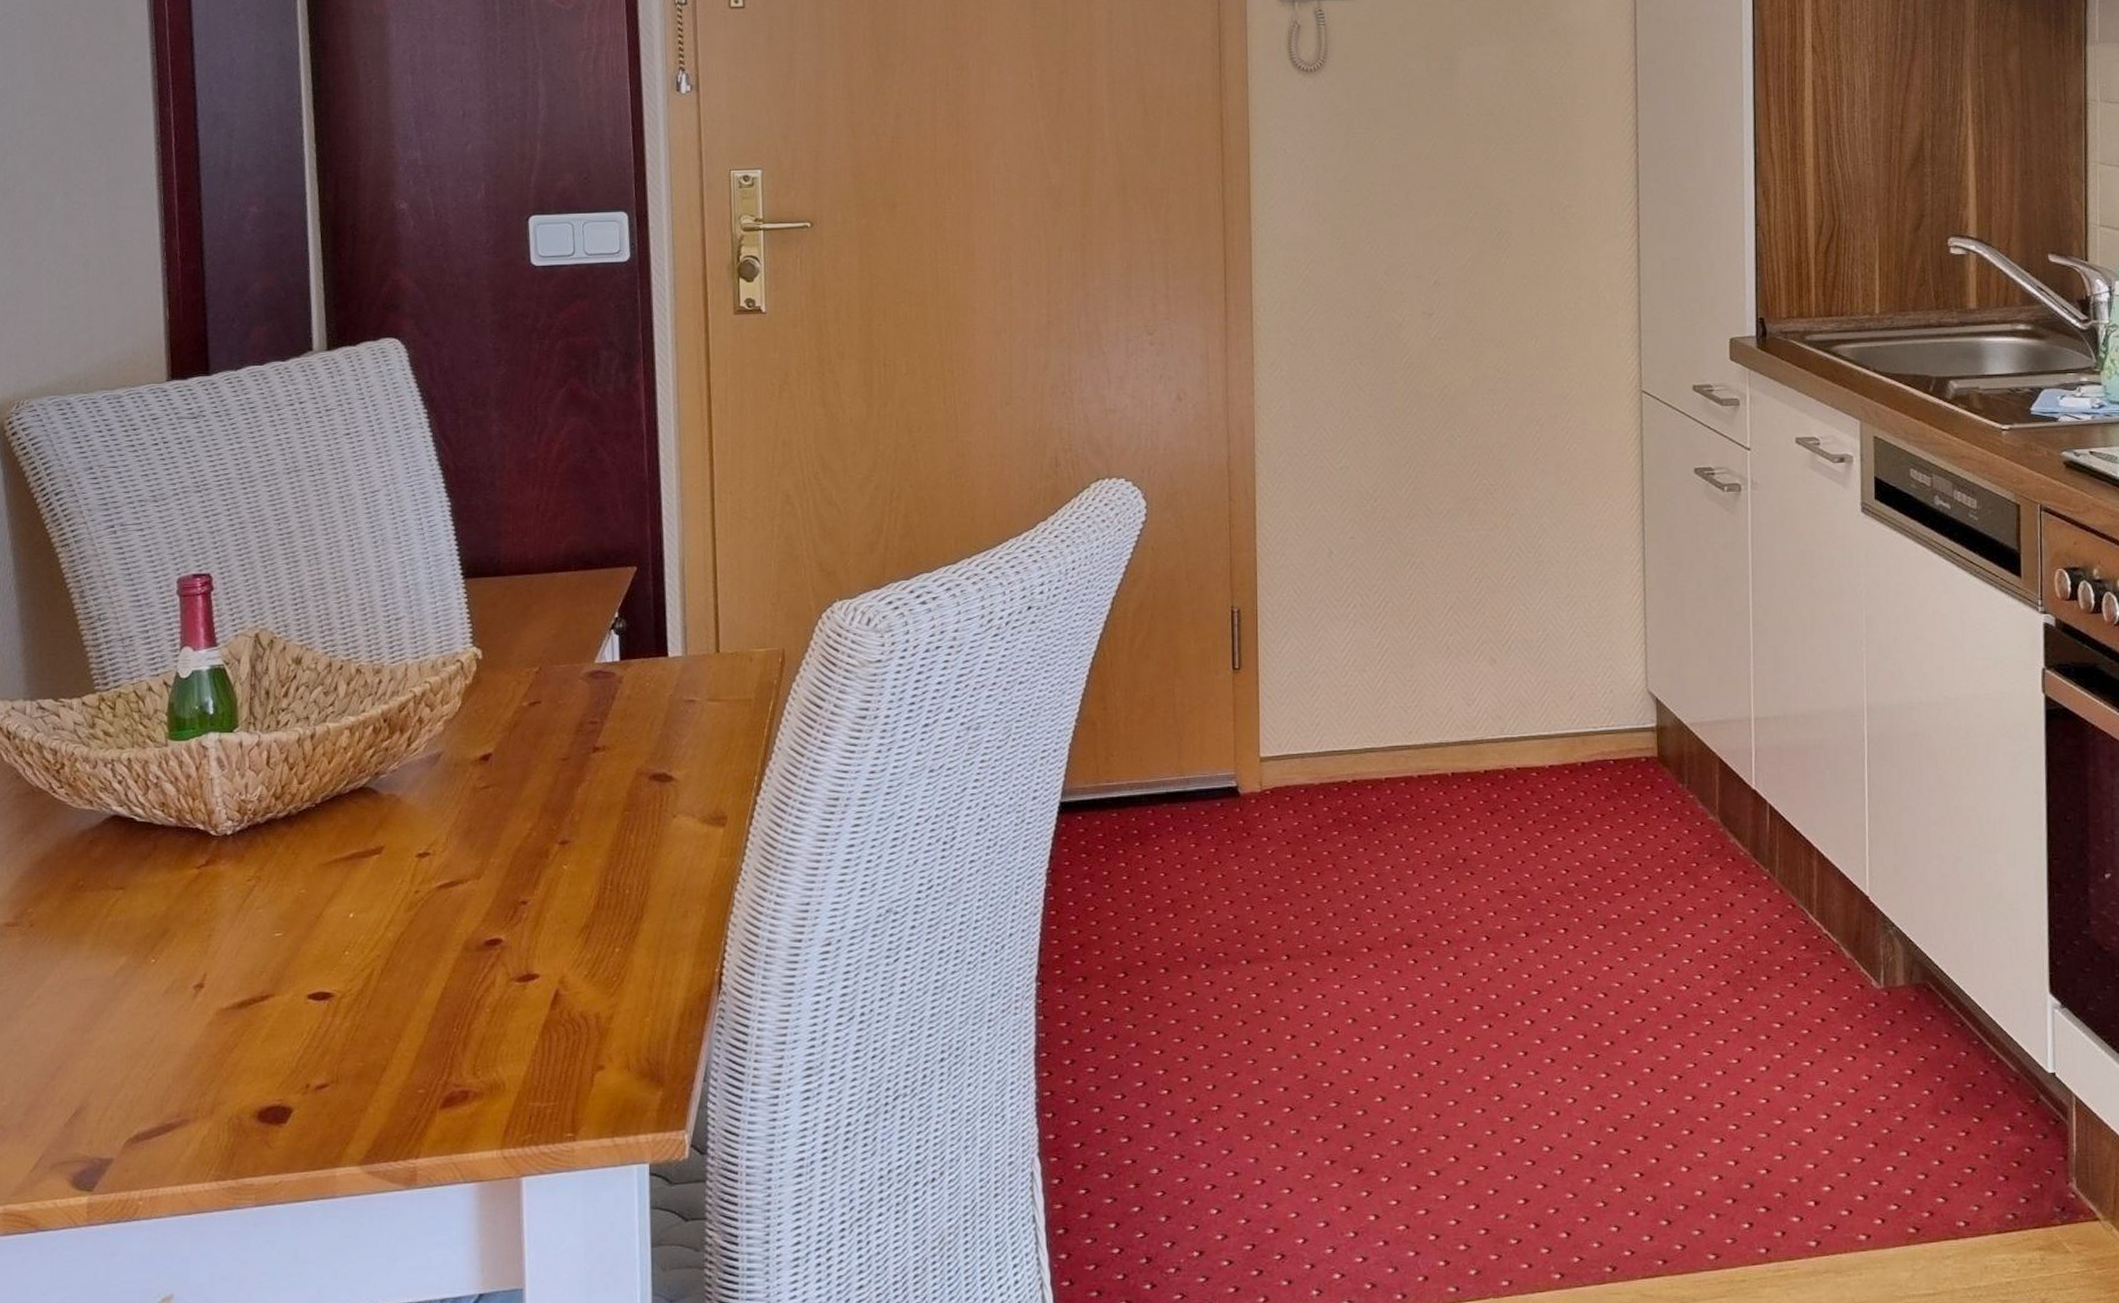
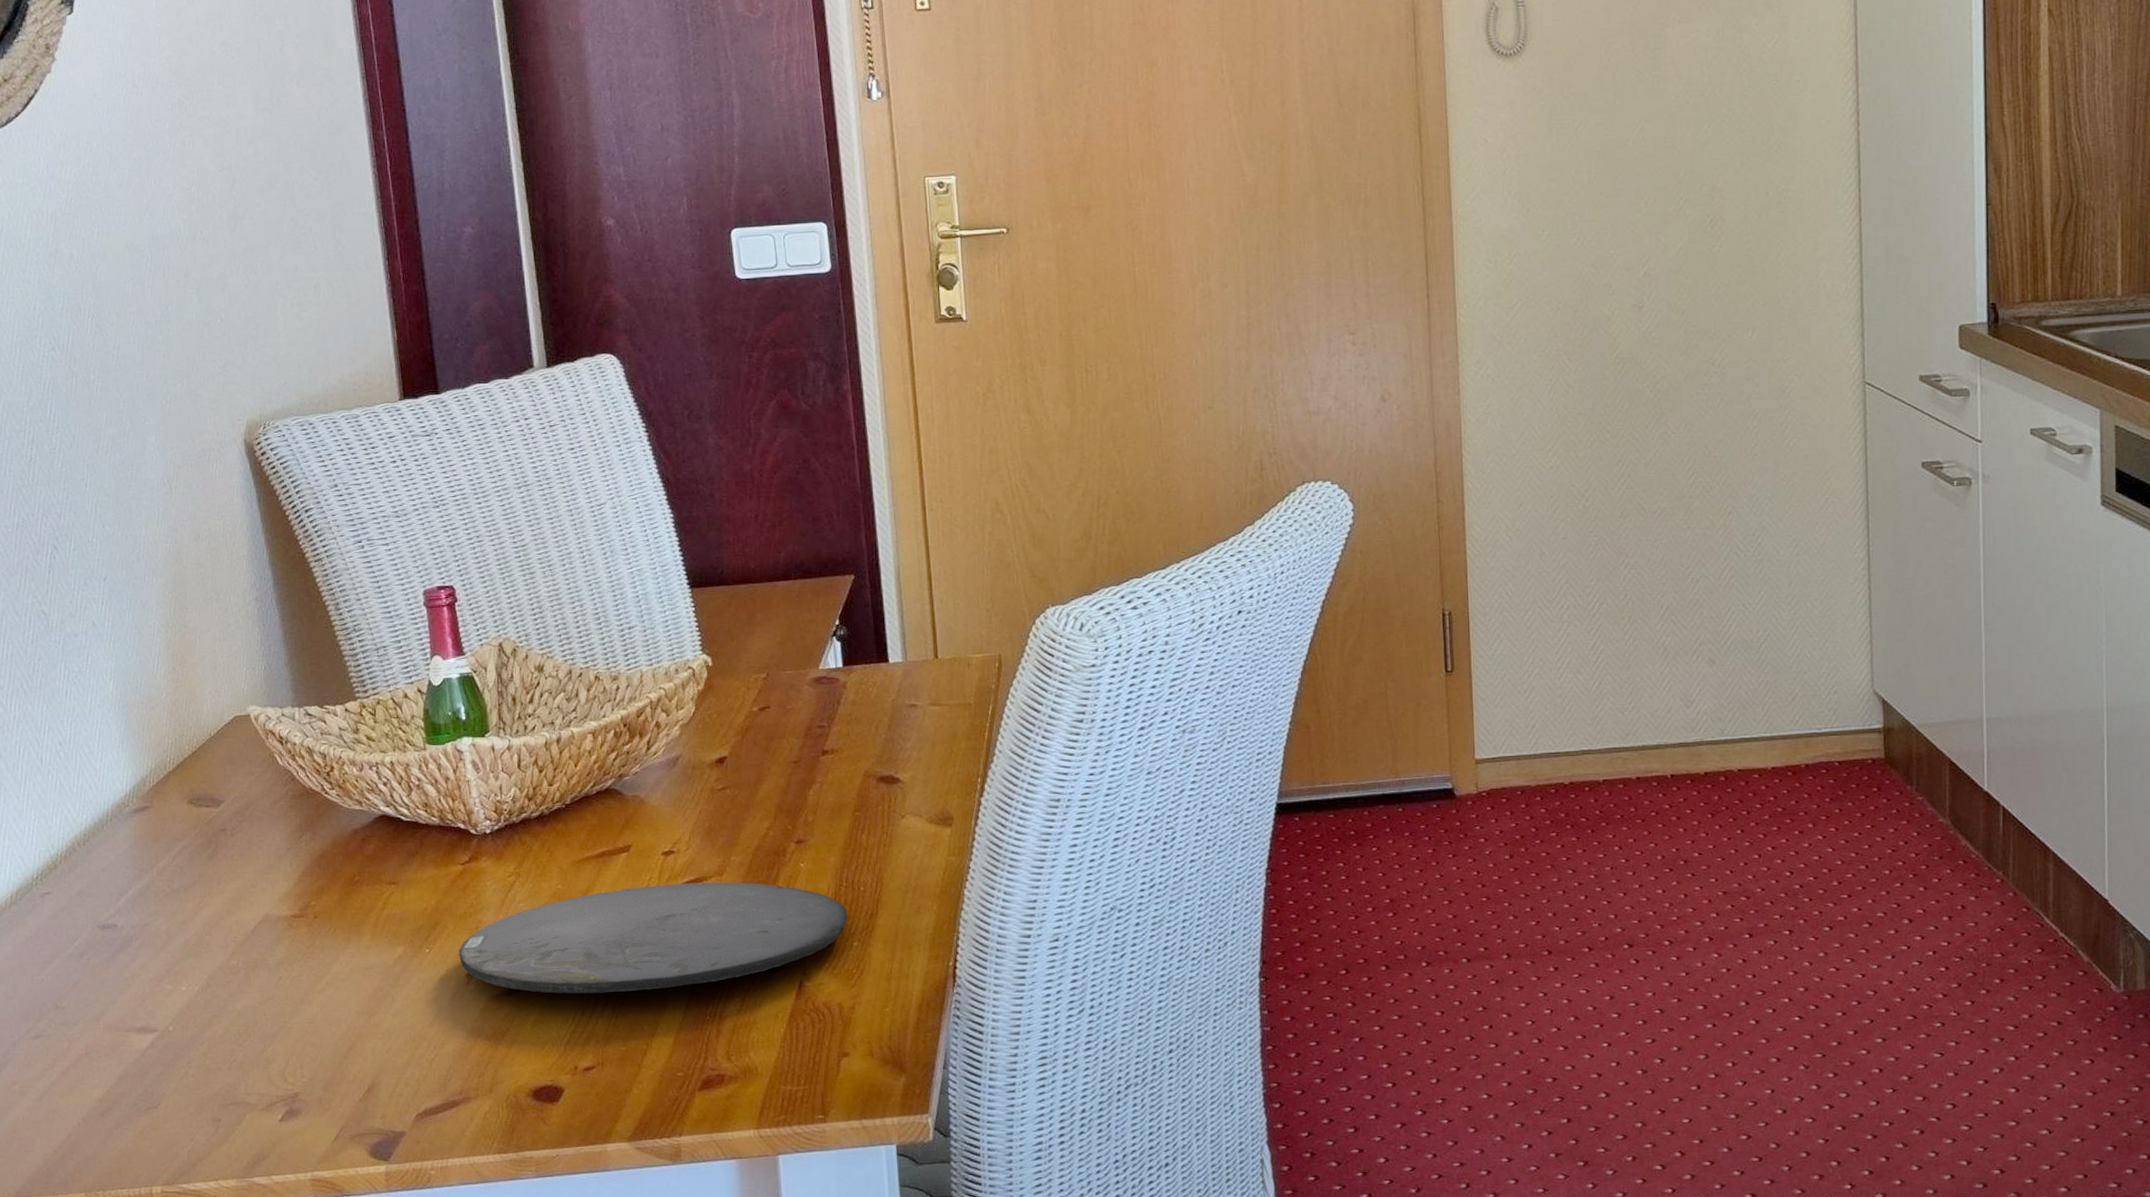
plate: none [187,885,611,1006] -> present [459,882,848,994]

